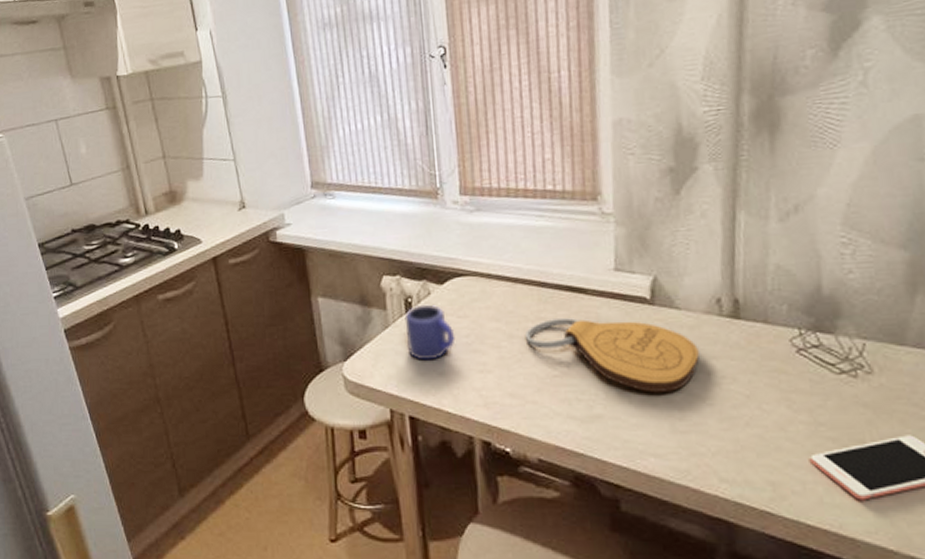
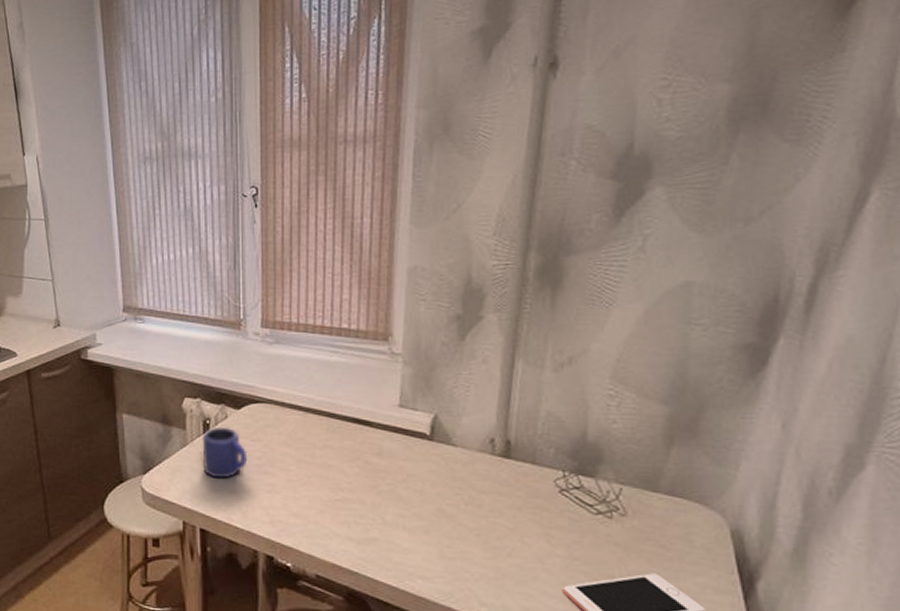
cutting board: present [524,318,700,392] -> none [311,448,470,521]

